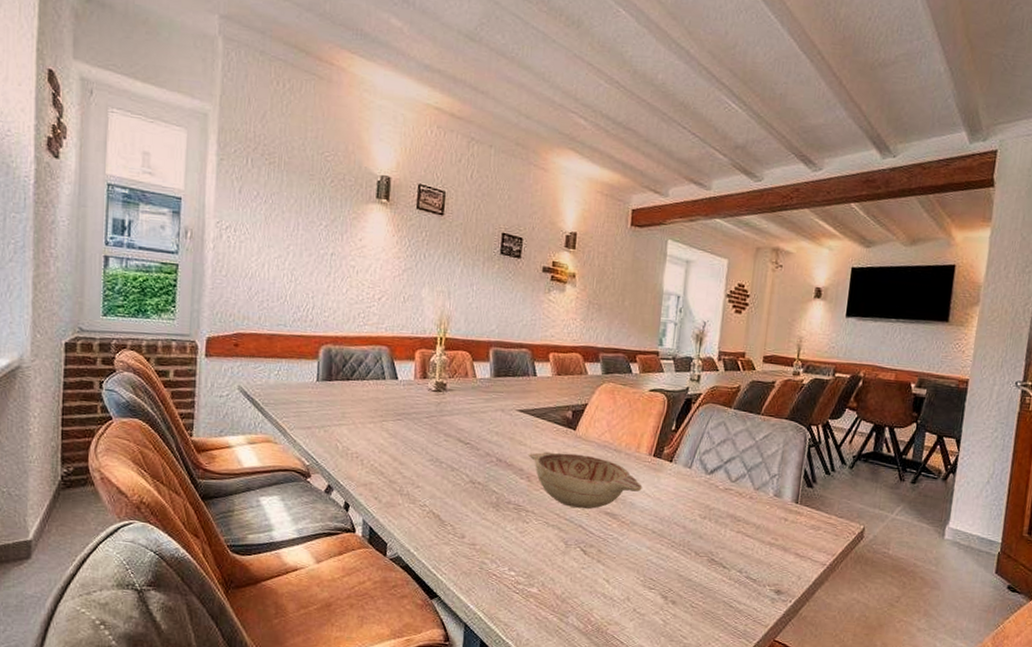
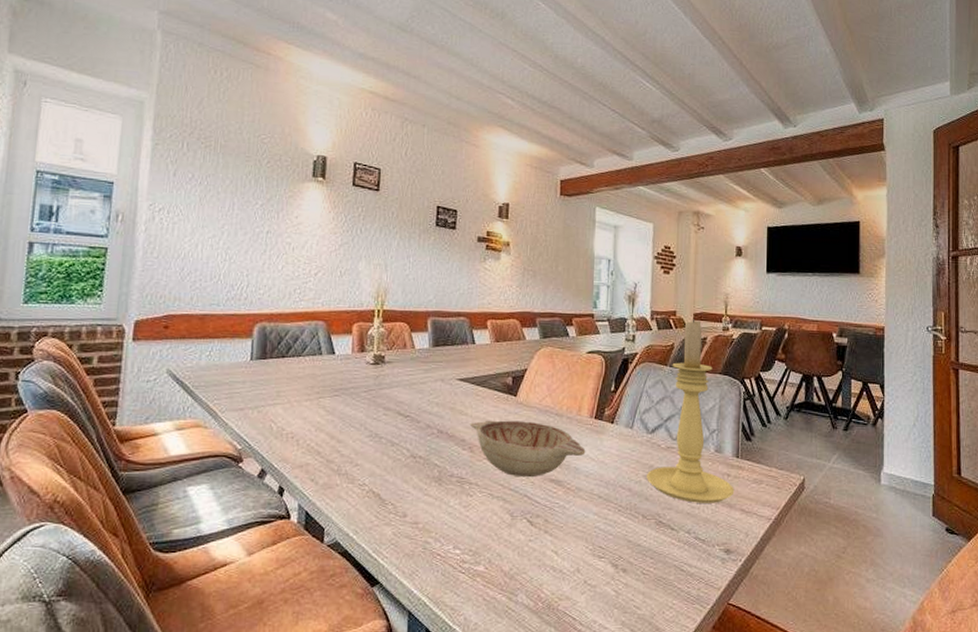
candle holder: none [702,360,791,546] -> present [647,318,735,503]

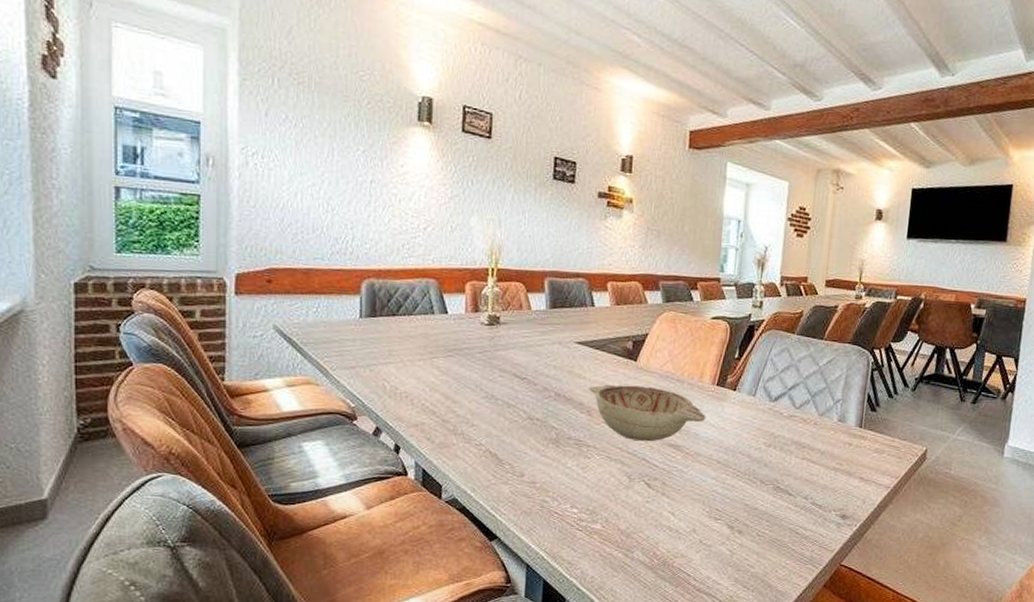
candle holder: present [647,318,735,503] -> none [767,285,855,471]

